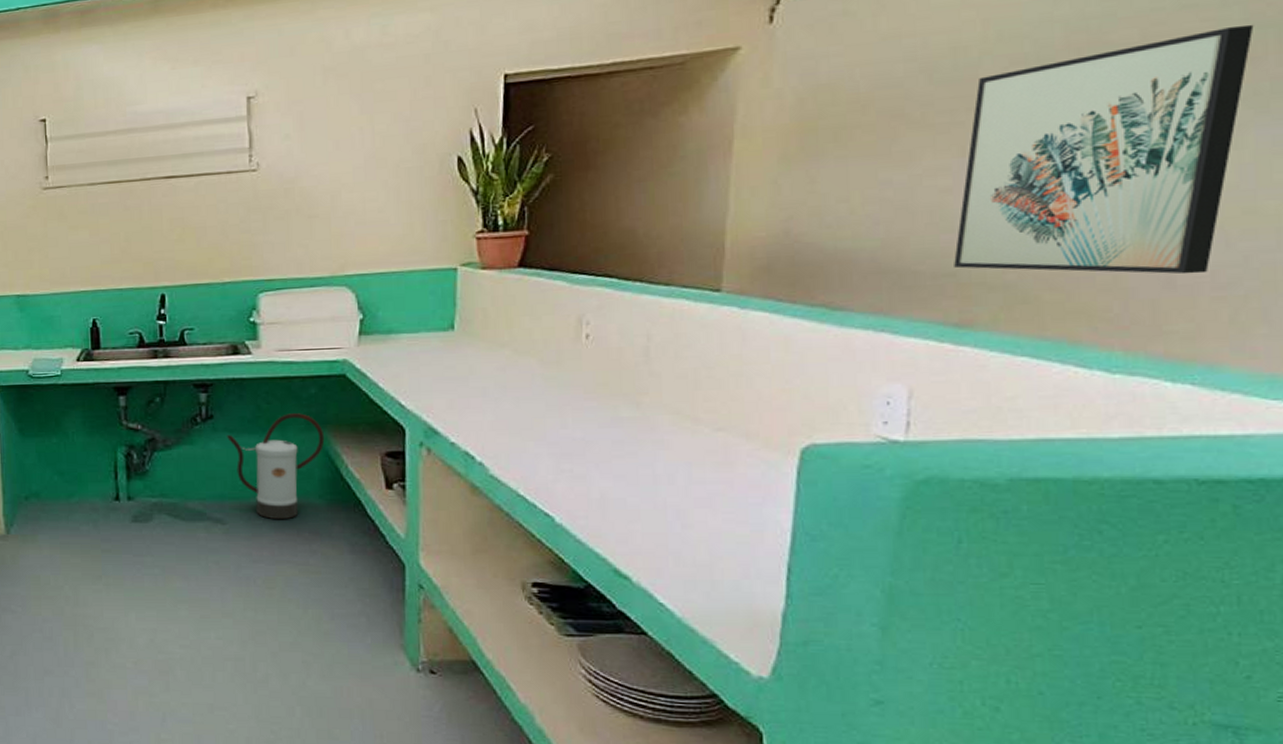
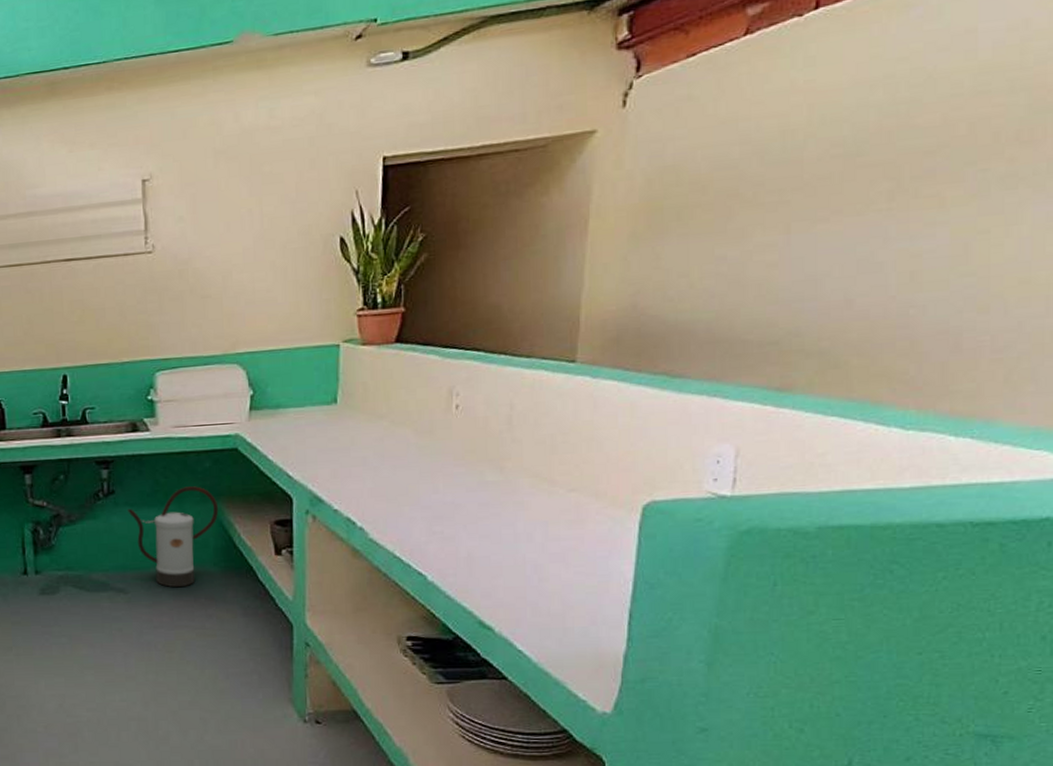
wall art: present [954,24,1254,275] -> none [777,109,1036,339]

